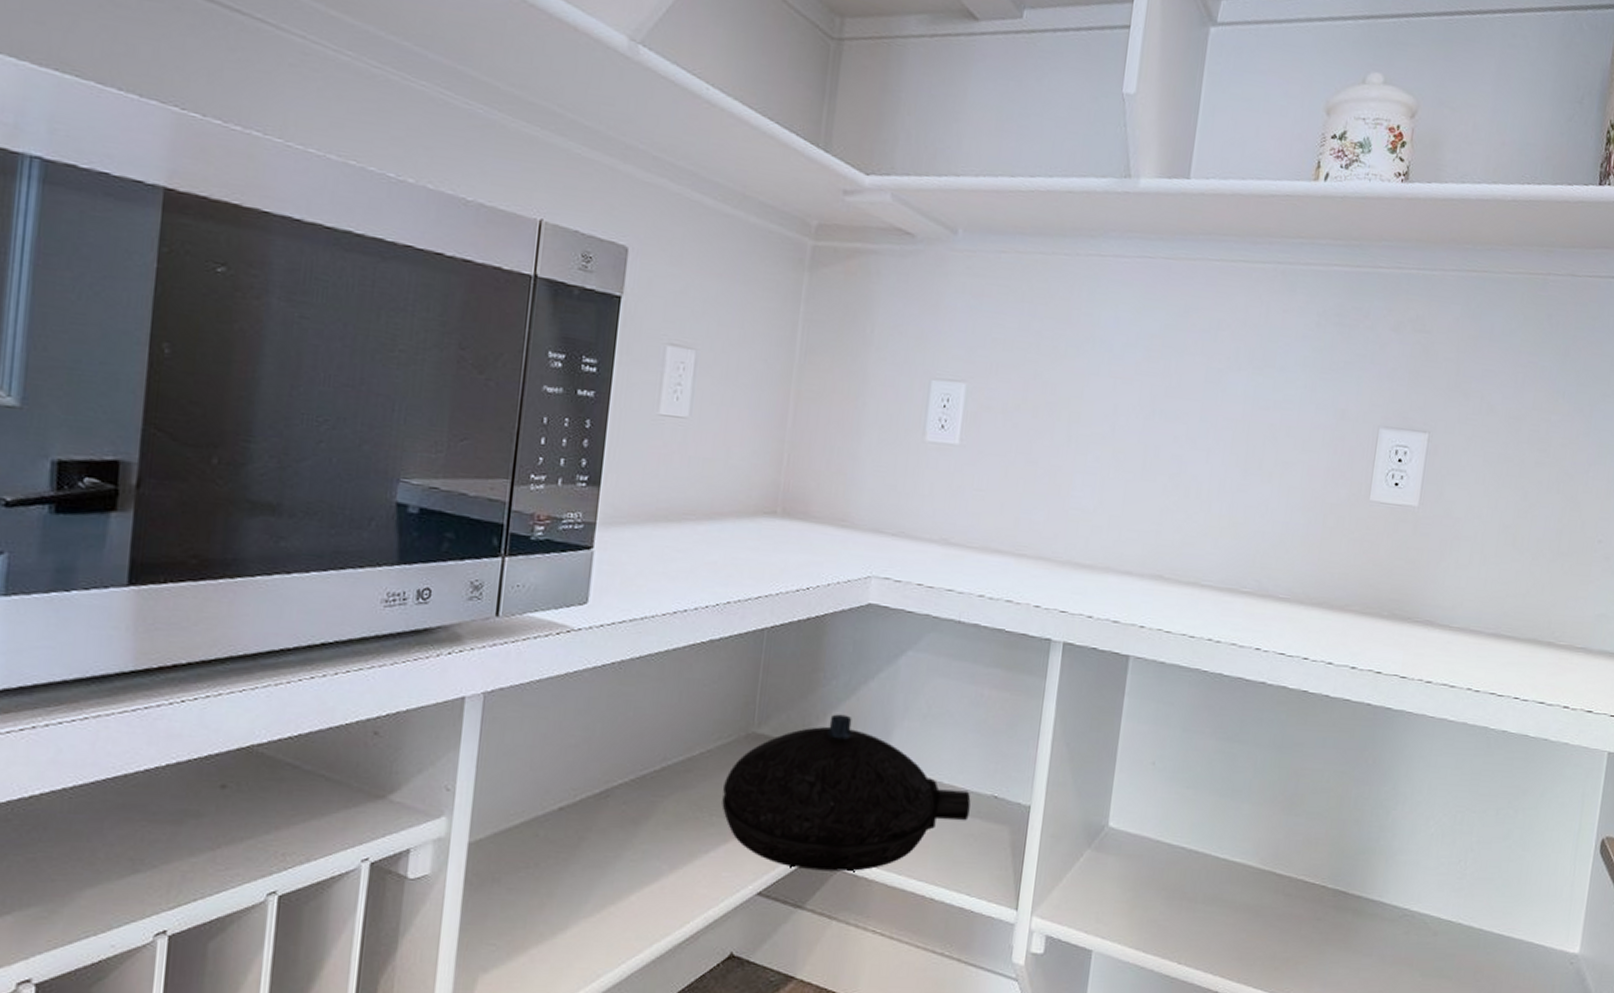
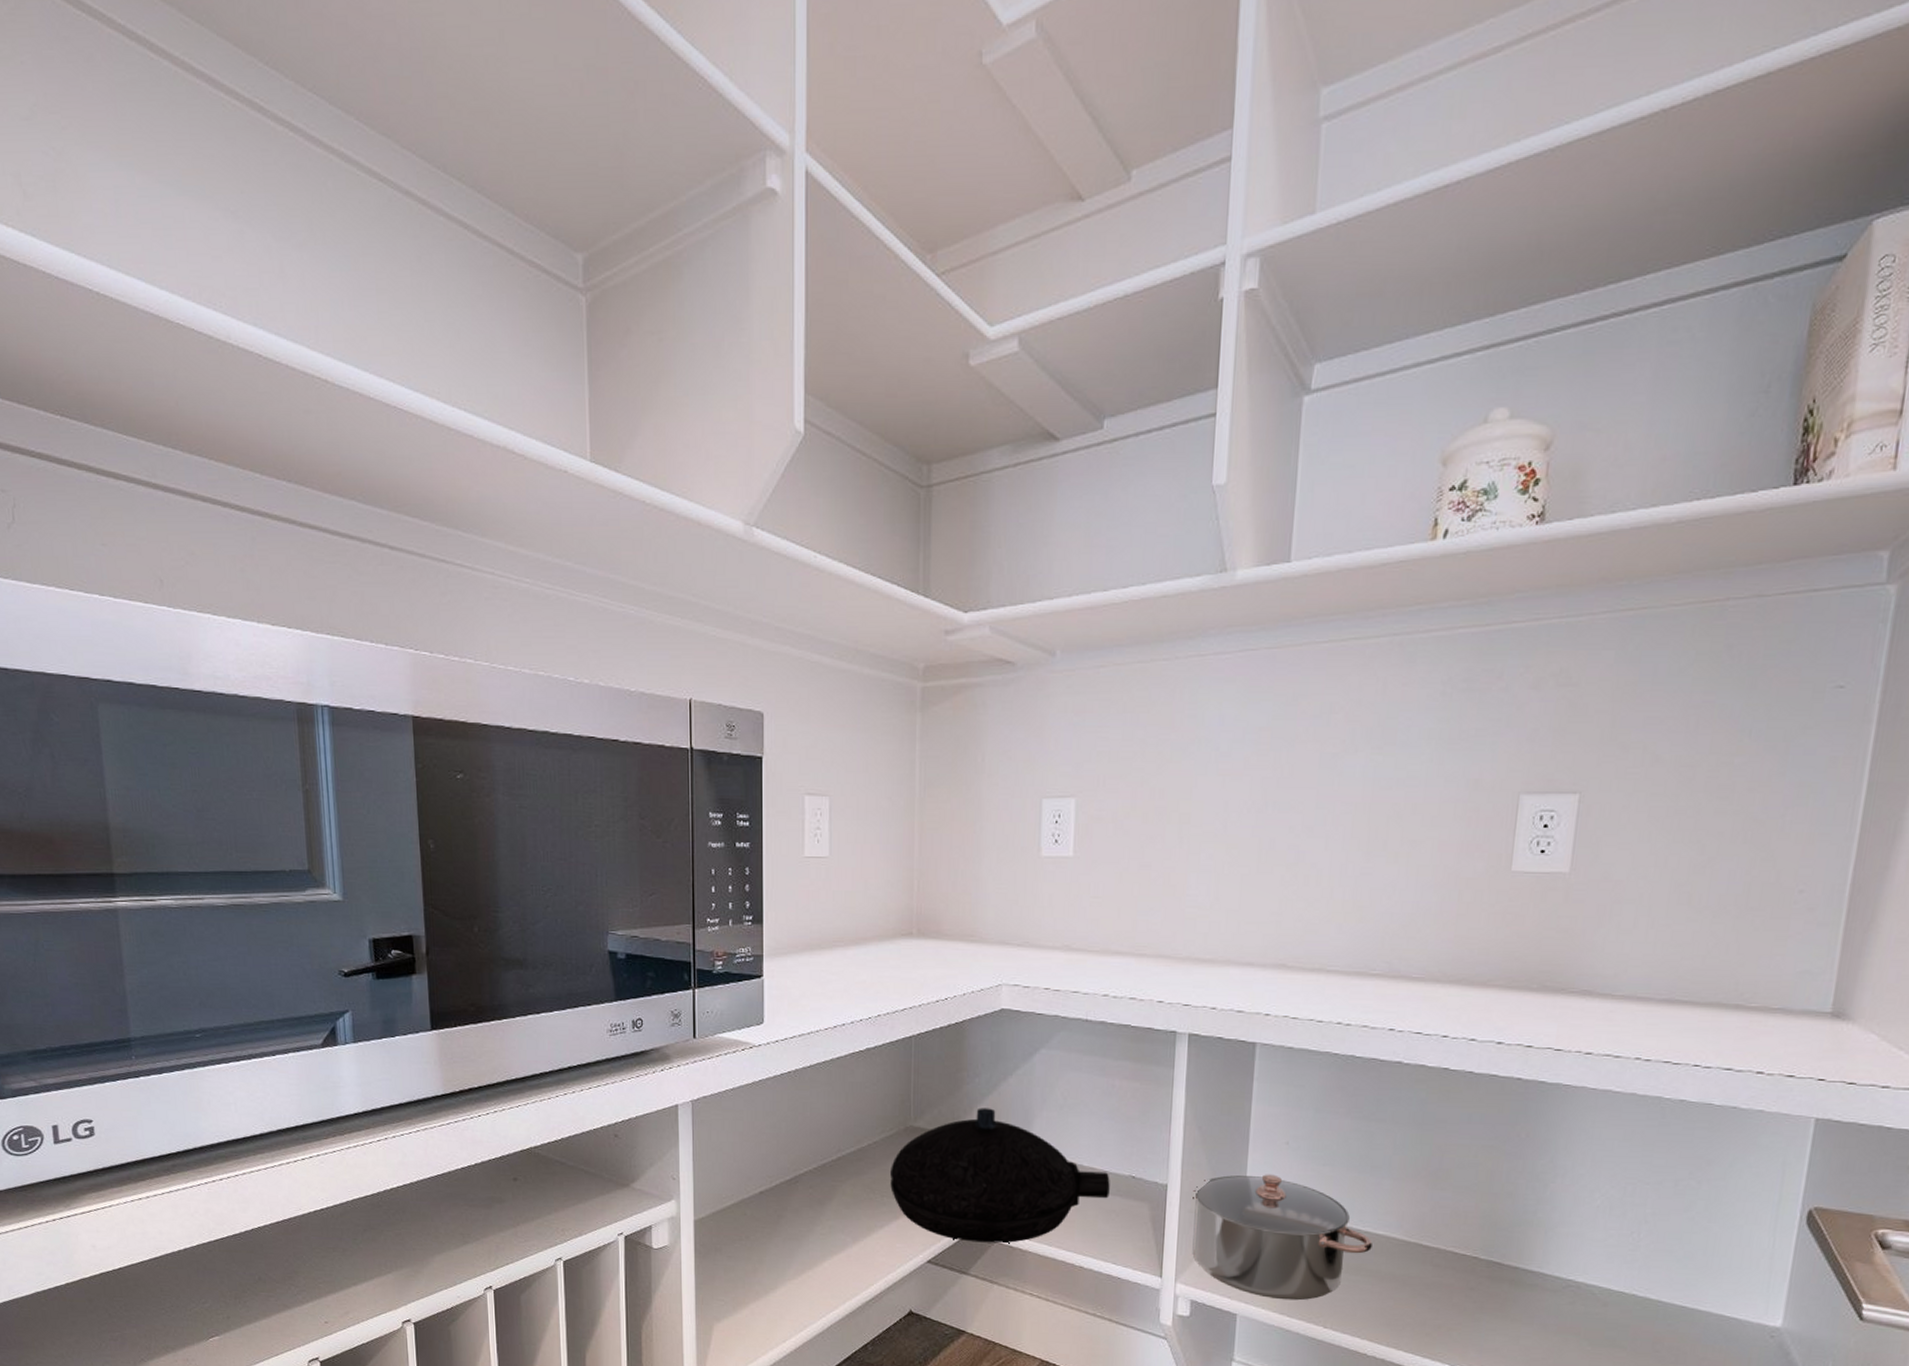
cooking pot: none [1052,796,1229,934] -> present [1193,1174,1372,1301]

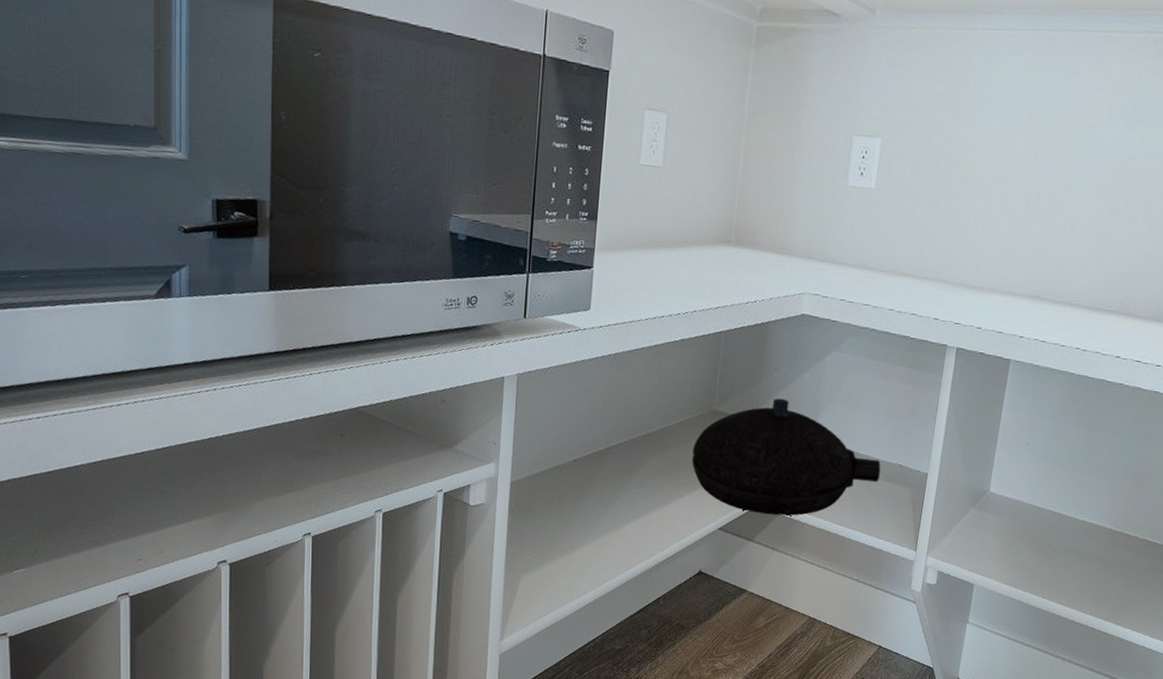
cooking pot: present [1193,1174,1372,1301] -> none [943,468,1087,575]

